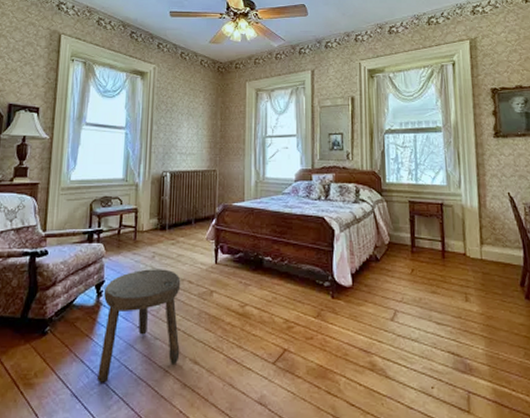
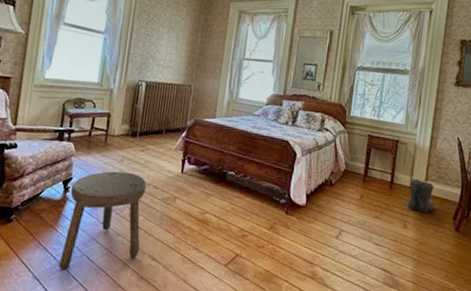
boots: none [464,243,496,282] -> present [407,178,435,213]

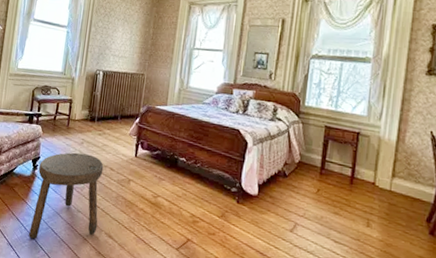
boots: present [407,178,435,213] -> none [370,174,403,213]

